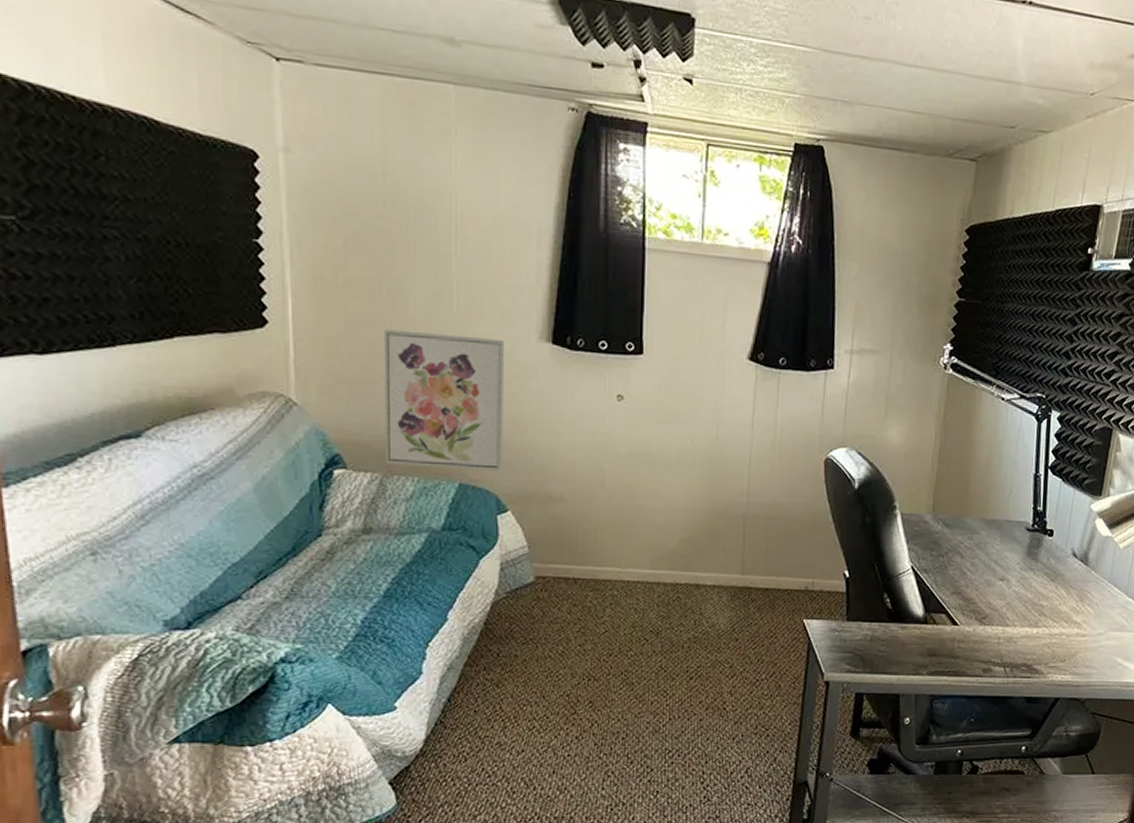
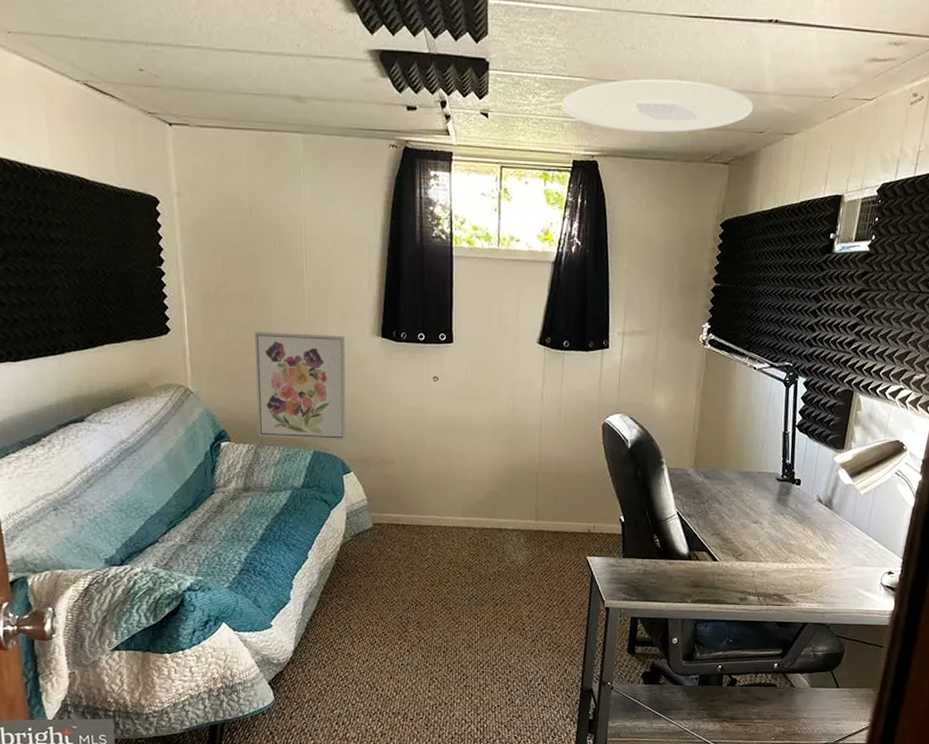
ceiling light: none [782,54,1005,120] -> present [561,79,754,133]

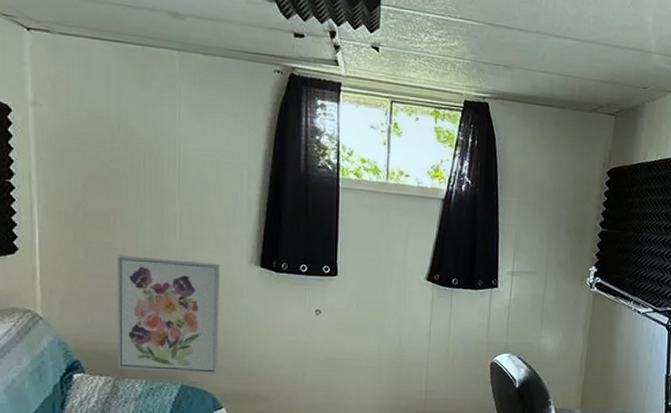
ceiling light: present [561,79,754,133] -> none [453,27,638,82]

